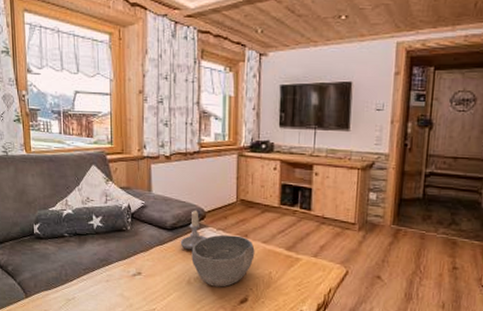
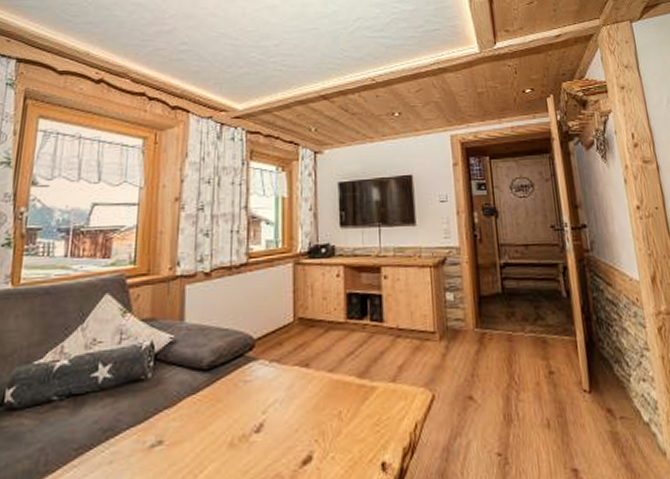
candle: present [180,210,207,250] -> none [220,338,256,396]
bowl: present [191,234,255,287] -> none [235,366,319,446]

